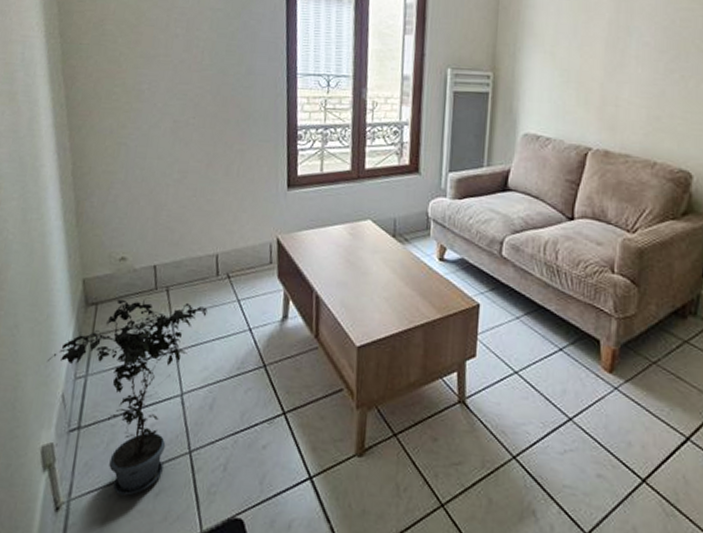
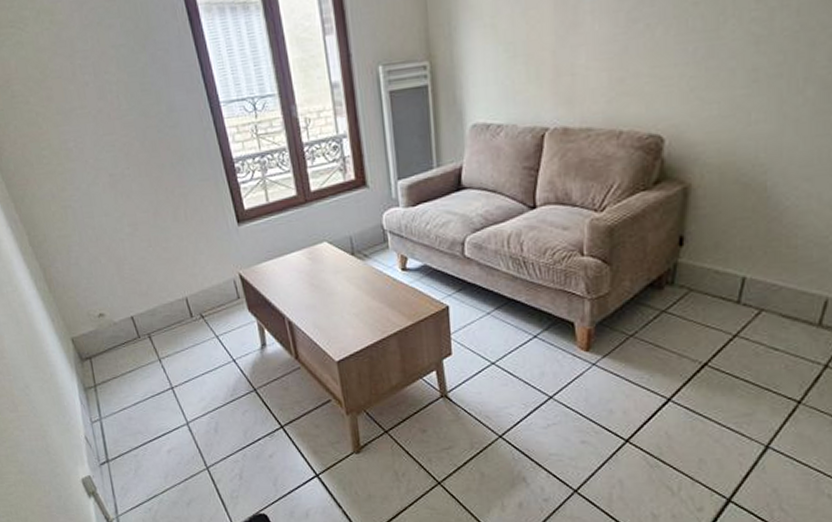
potted plant: present [46,298,208,496] -> none [63,345,191,509]

